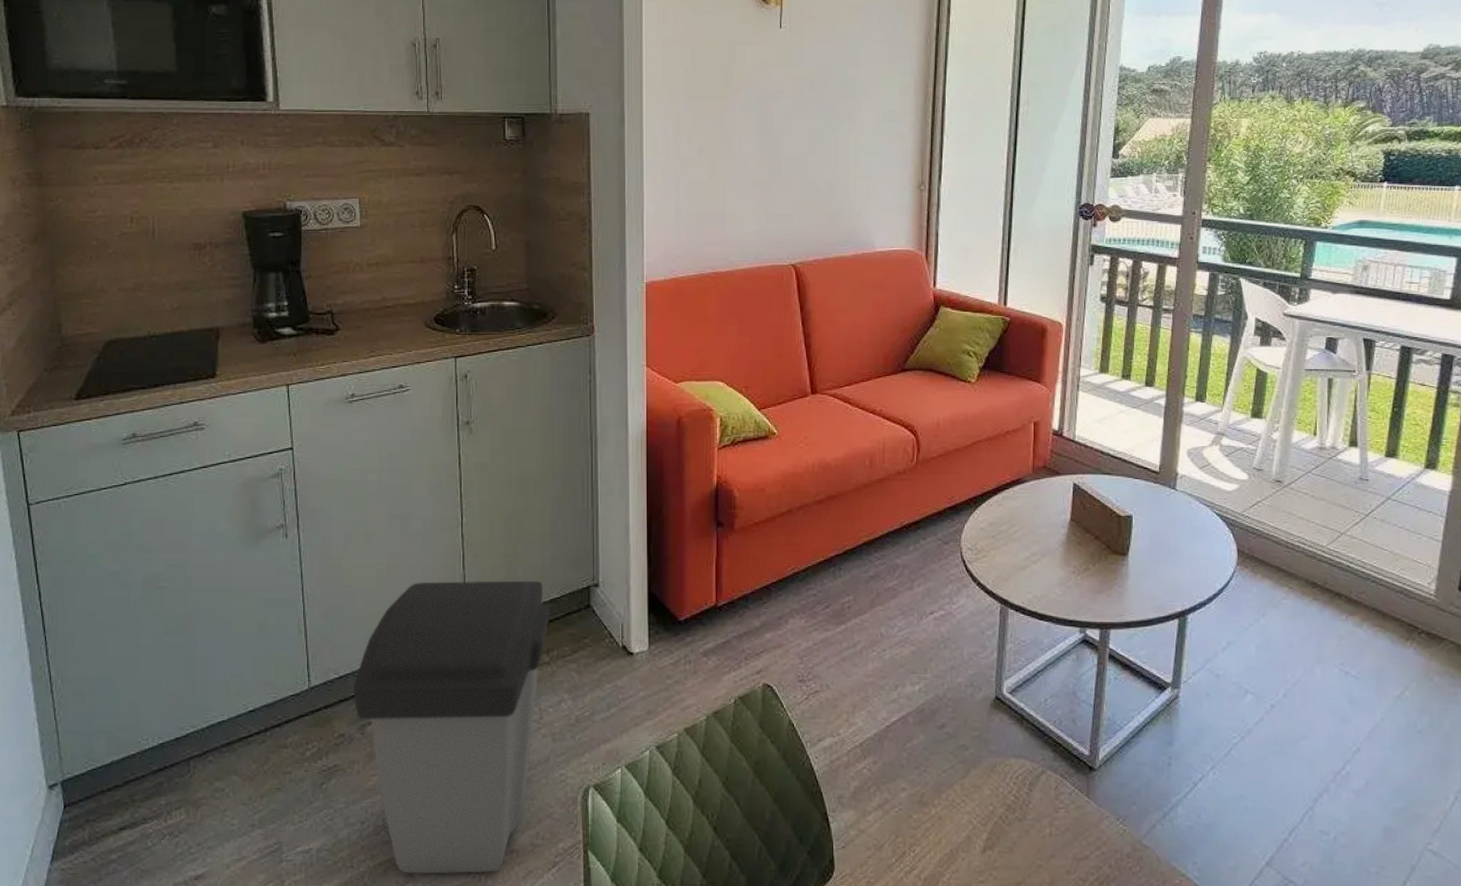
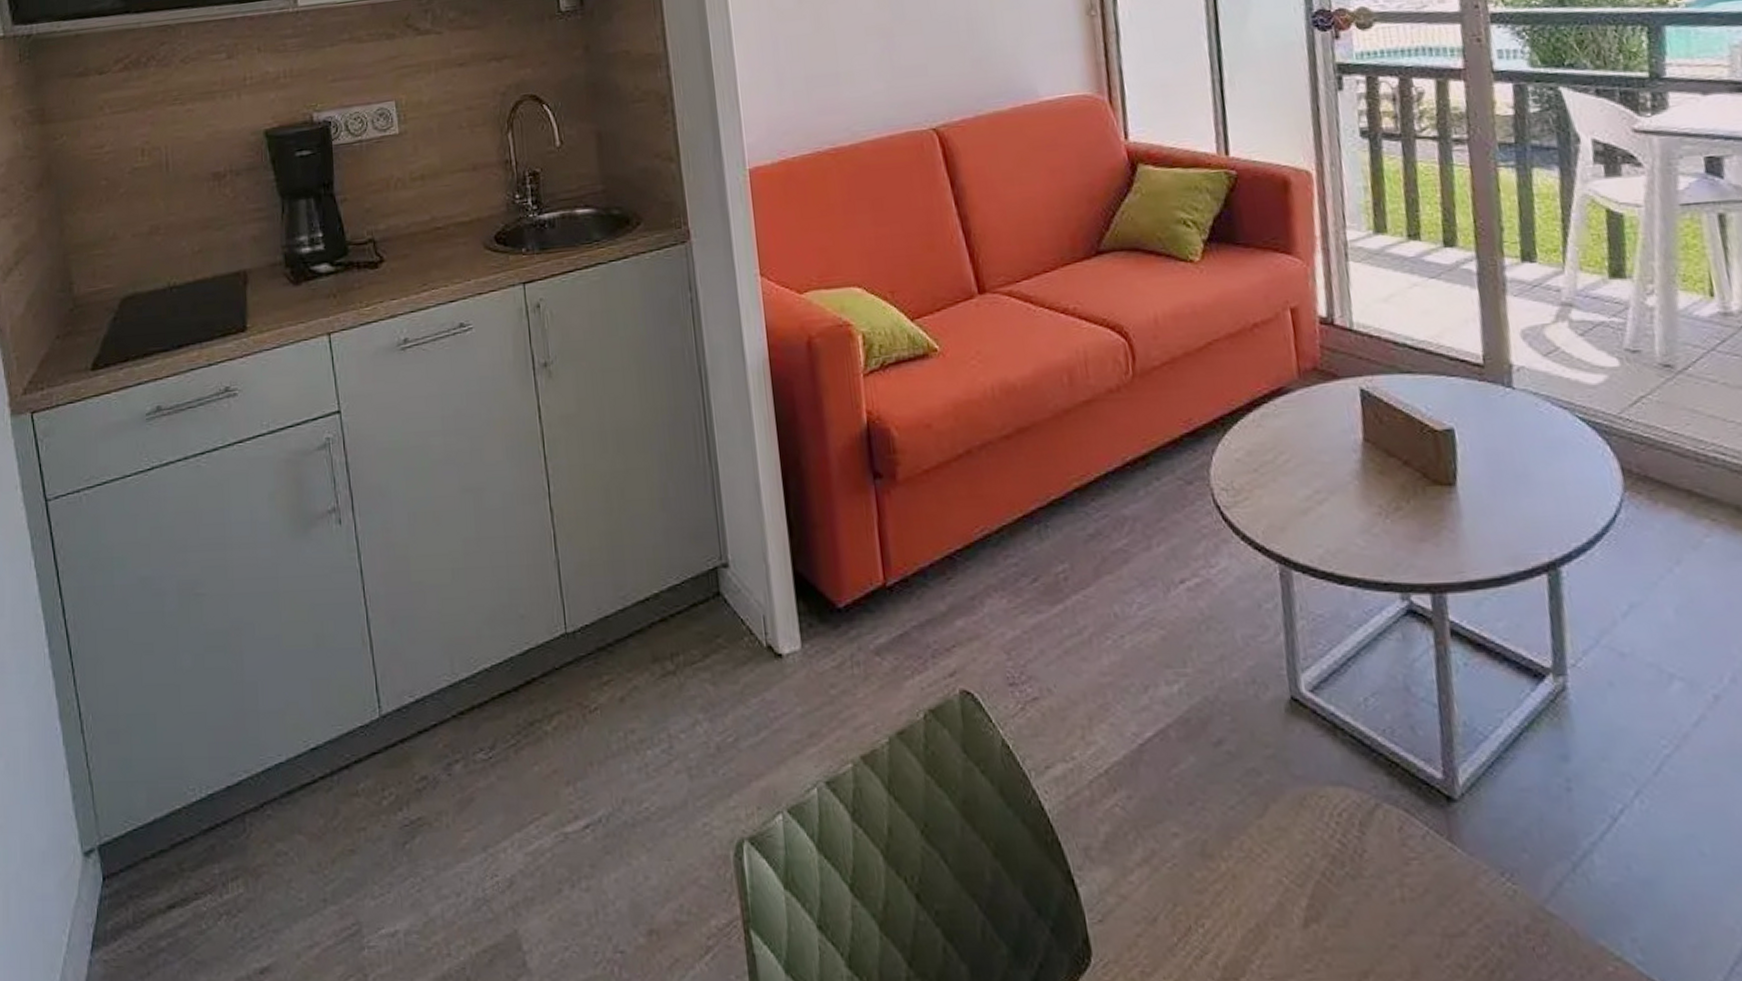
trash can: present [353,580,549,874] -> none [433,563,670,965]

